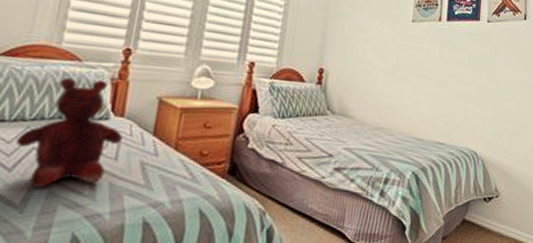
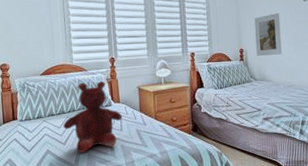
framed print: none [340,30,380,85] -> present [255,13,282,56]

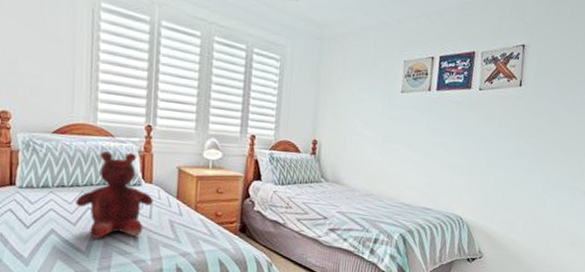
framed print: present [255,13,282,56] -> none [332,102,370,155]

